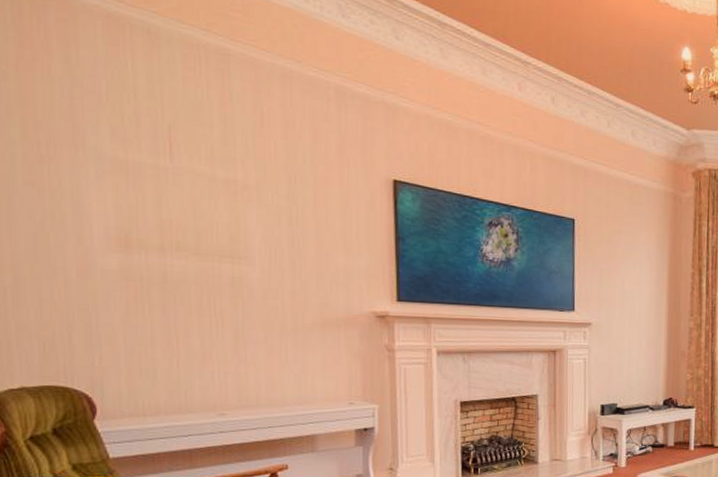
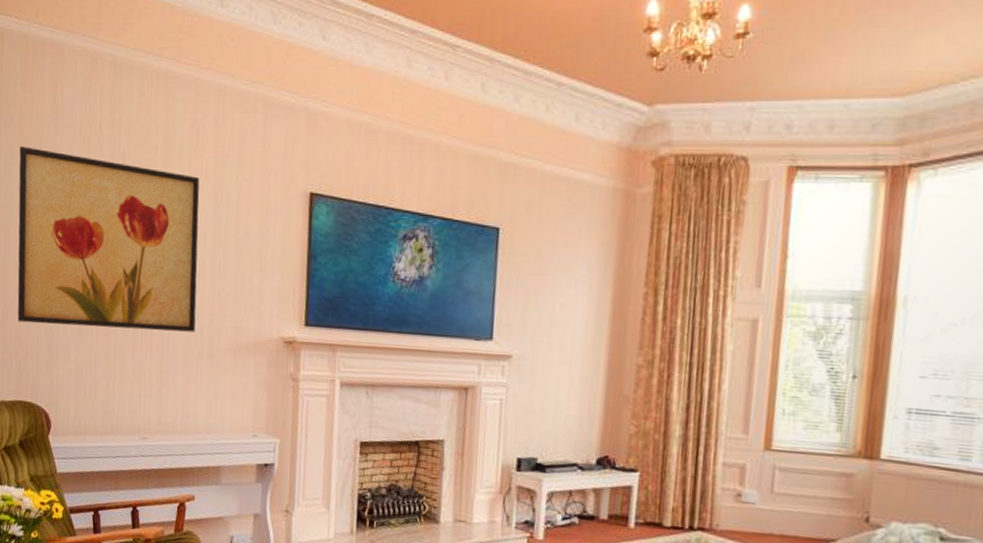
wall art: none [20,108,275,309] -> present [17,146,200,333]

